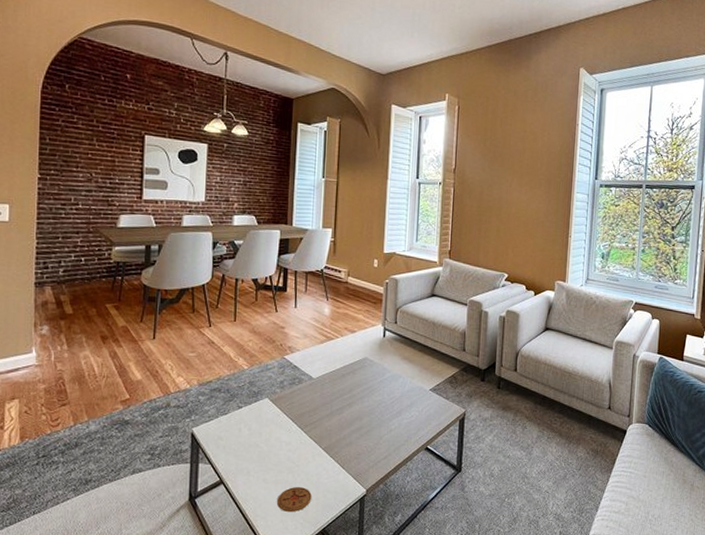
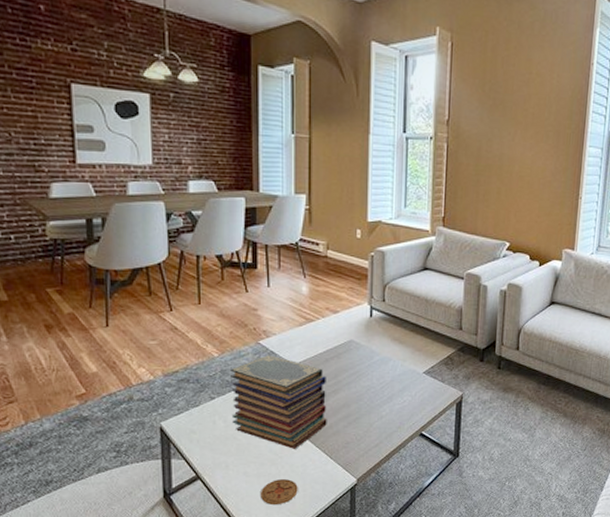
book stack: none [257,369,342,458] -> present [230,355,327,449]

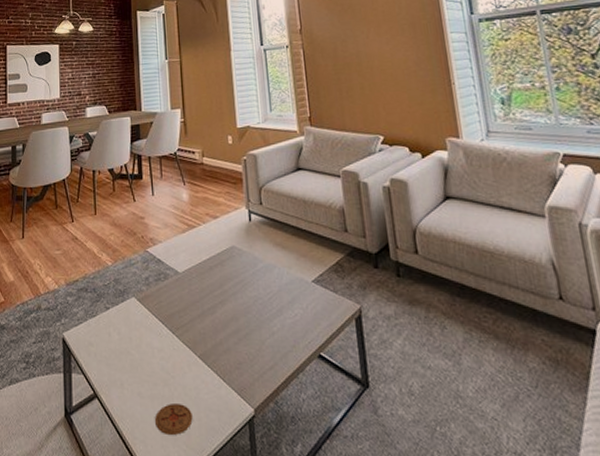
book stack: present [230,355,327,449] -> none [123,263,217,368]

